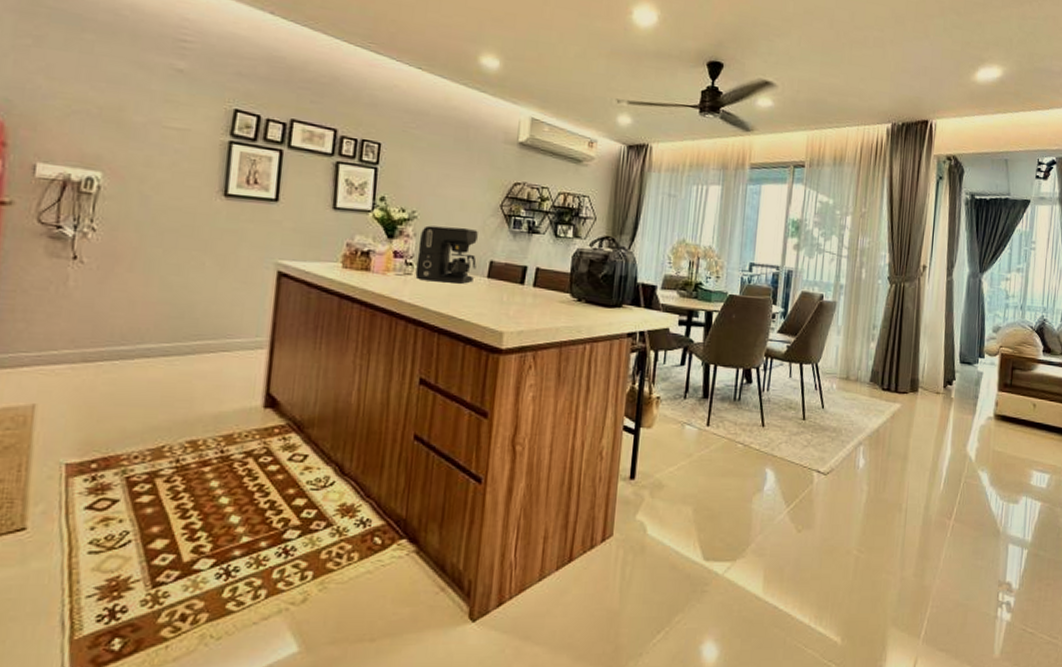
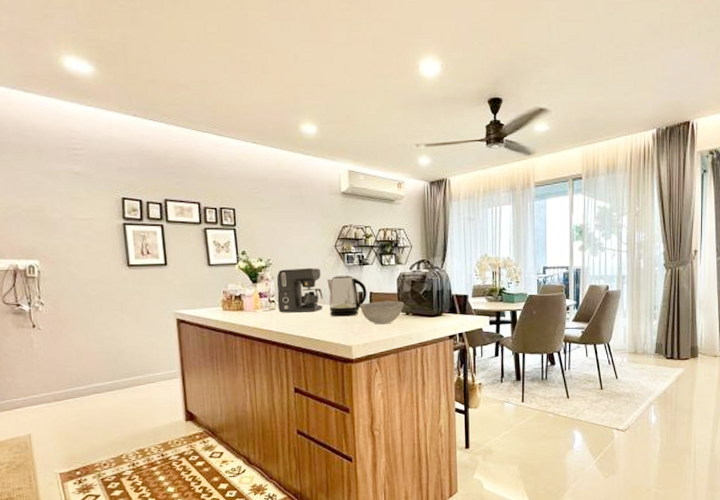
kettle: none [480,241,533,295] -> present [327,274,367,317]
bowl: none [520,279,577,310] -> present [359,300,404,325]

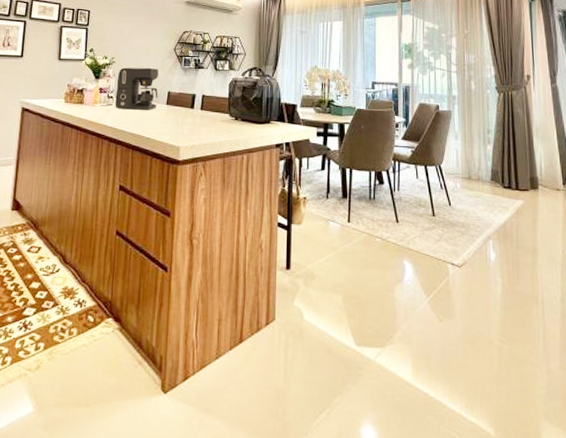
kettle: present [327,274,367,317] -> none [162,76,200,117]
bowl: present [359,300,404,325] -> none [191,104,234,128]

